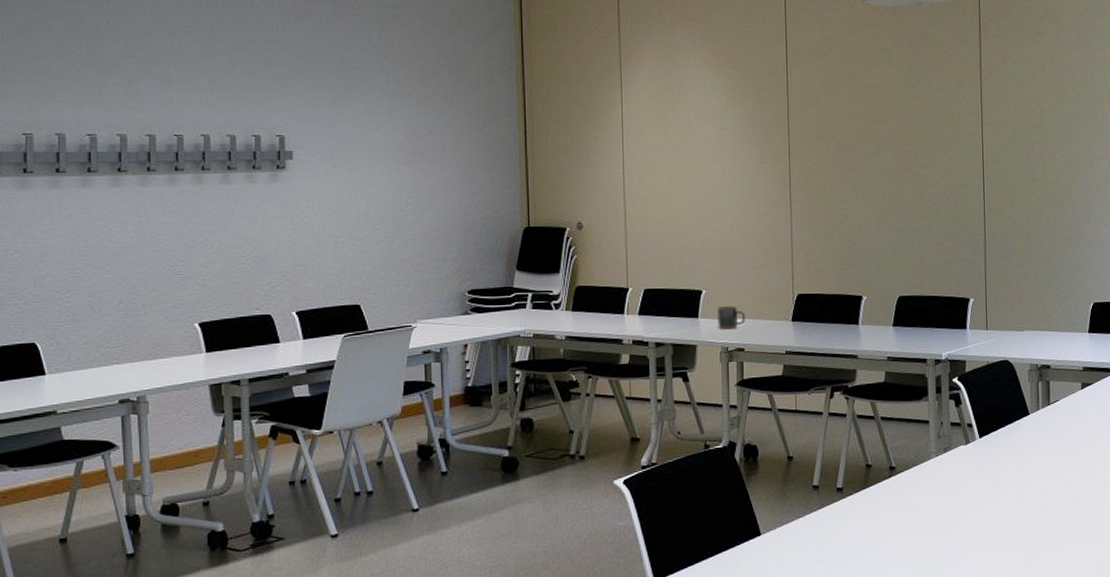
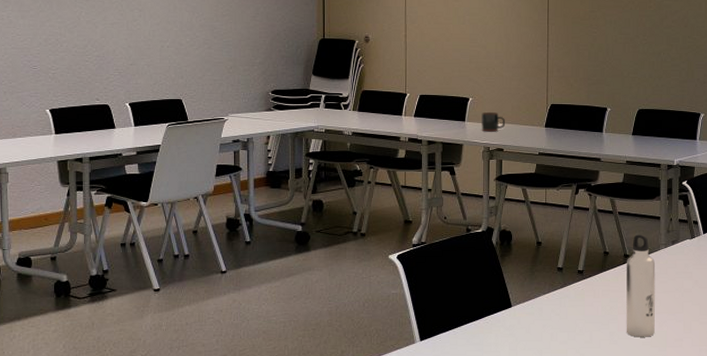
water bottle: none [893,442,929,564] -> present [626,235,656,337]

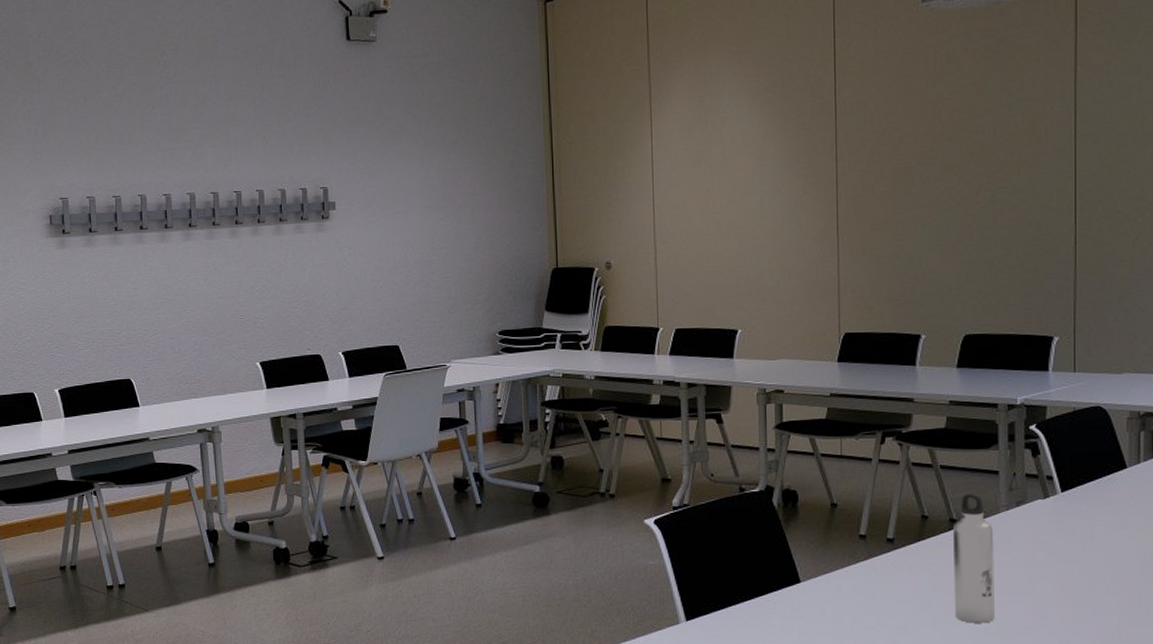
mug: present [481,111,505,132] -> none [754,345,785,370]

